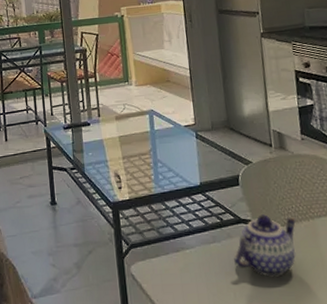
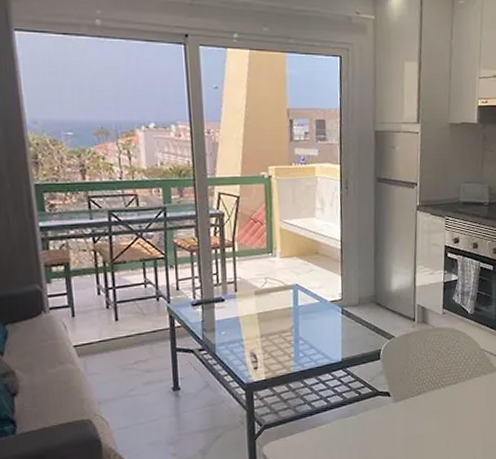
teapot: present [233,214,297,277] -> none [367,386,429,443]

